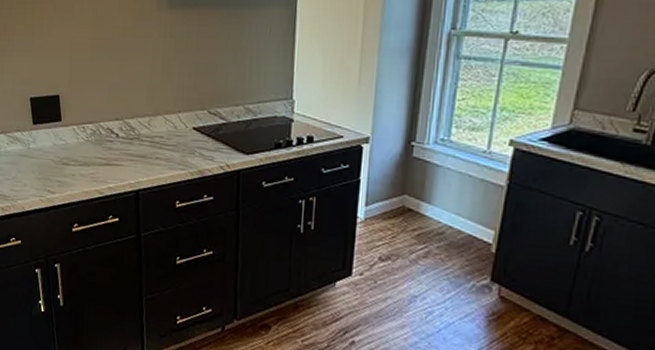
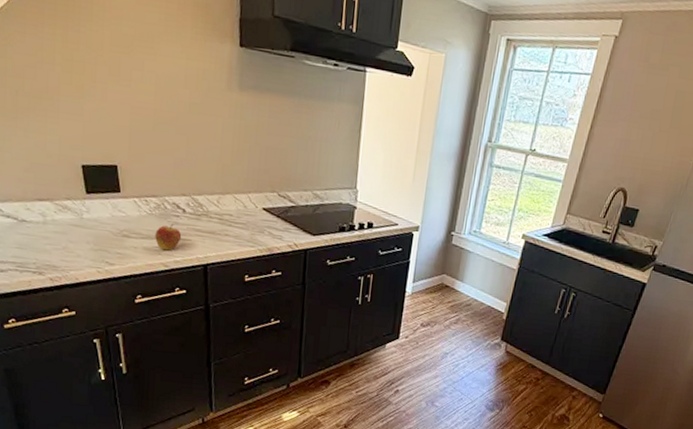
apple: none [91,149,115,177] -> present [155,224,182,251]

